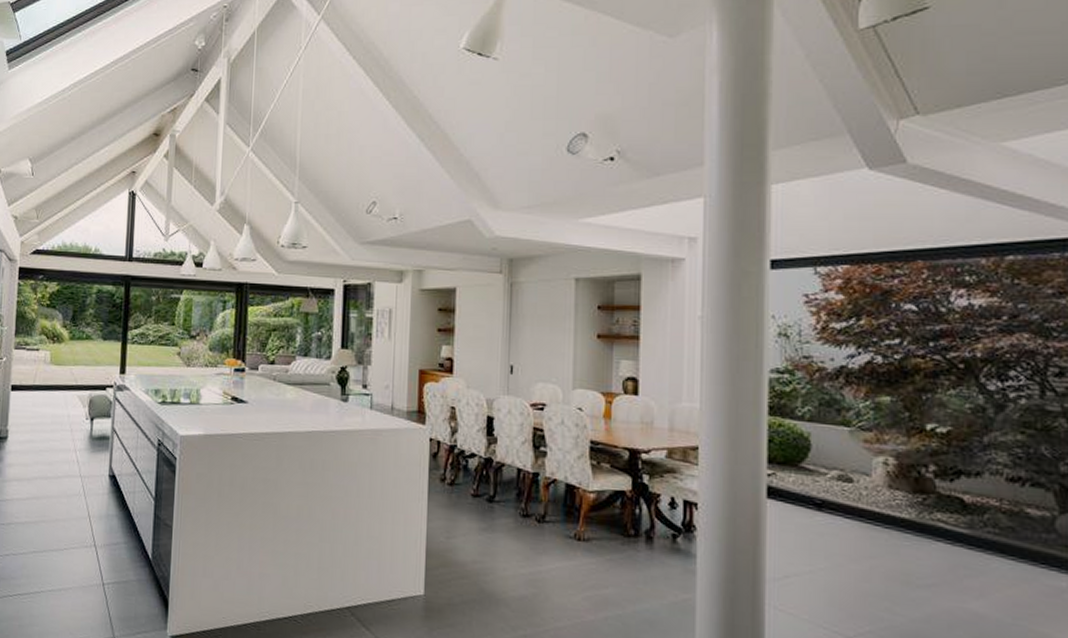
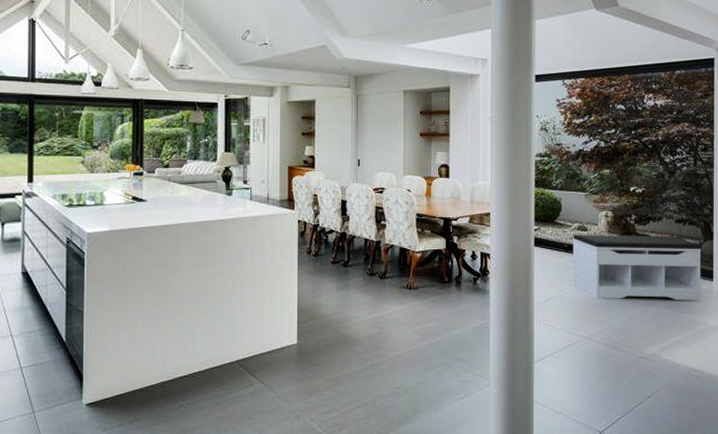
bench: none [828,485,1055,605] -> present [572,234,701,301]

